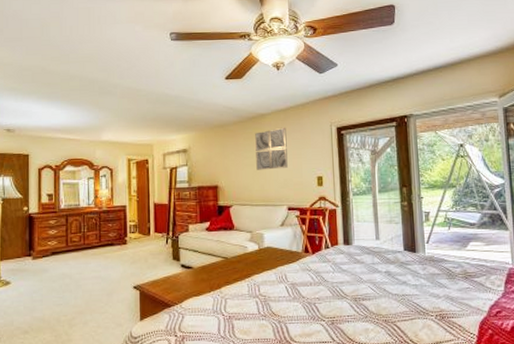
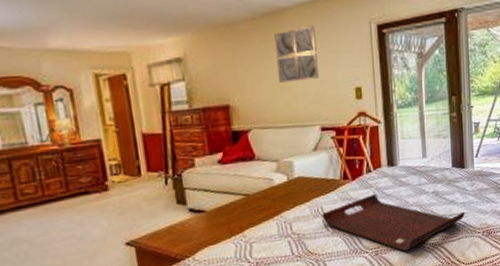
serving tray: none [285,268,417,324] -> present [322,194,465,252]

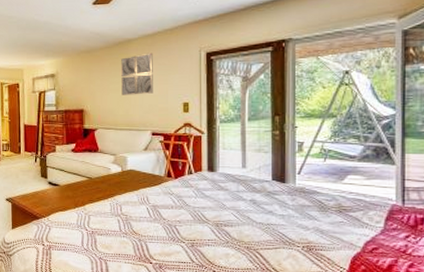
serving tray: present [322,194,465,252] -> none [147,193,283,249]

